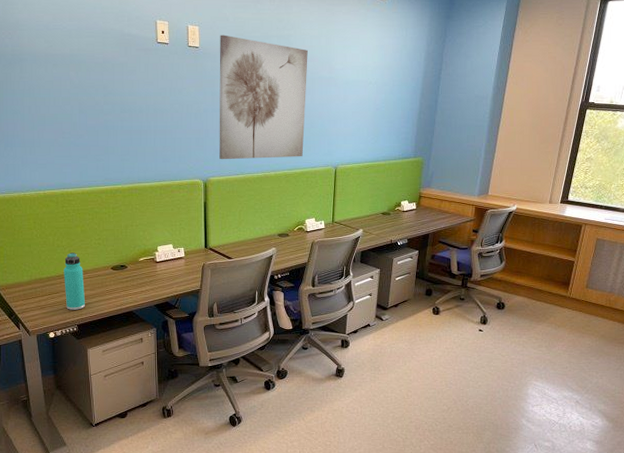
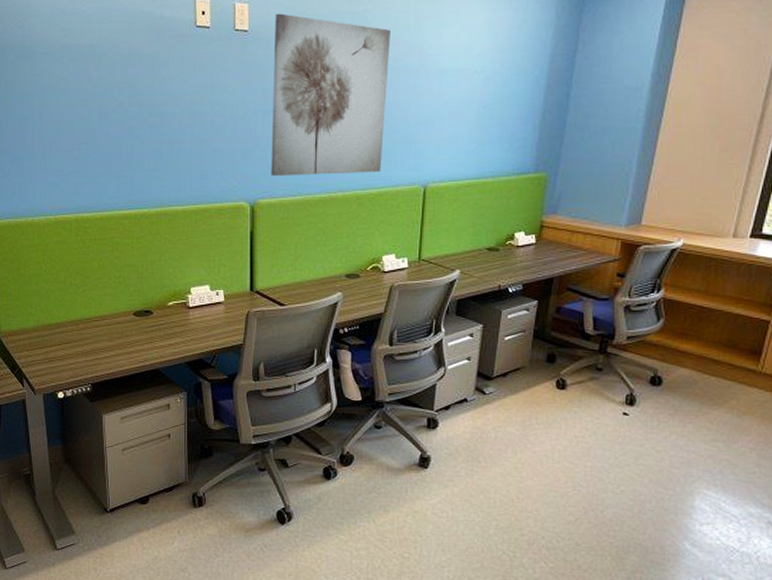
thermos bottle: present [63,252,86,310] -> none [76,293,102,365]

